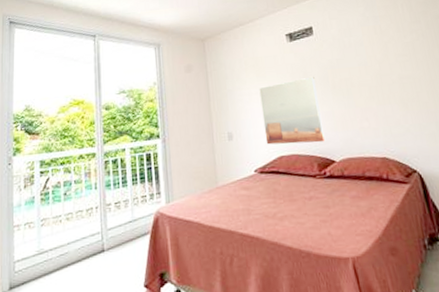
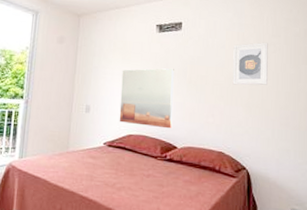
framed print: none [372,30,419,82] -> present [232,42,268,86]

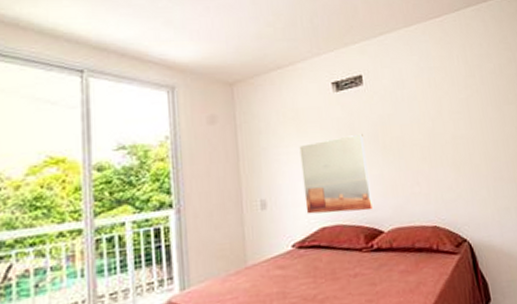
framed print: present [232,42,268,86] -> none [426,85,472,142]

